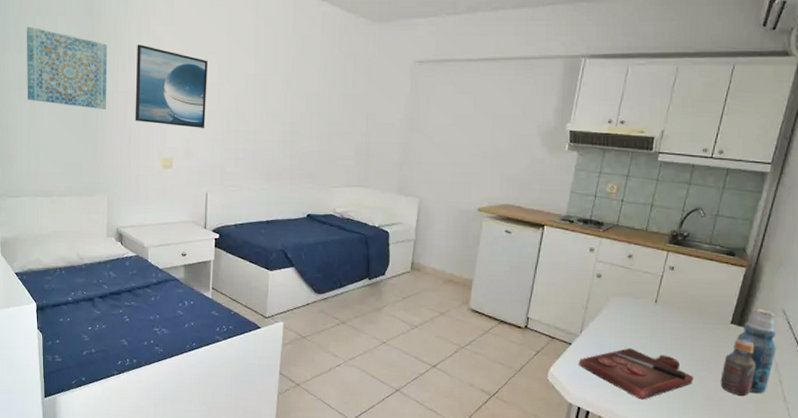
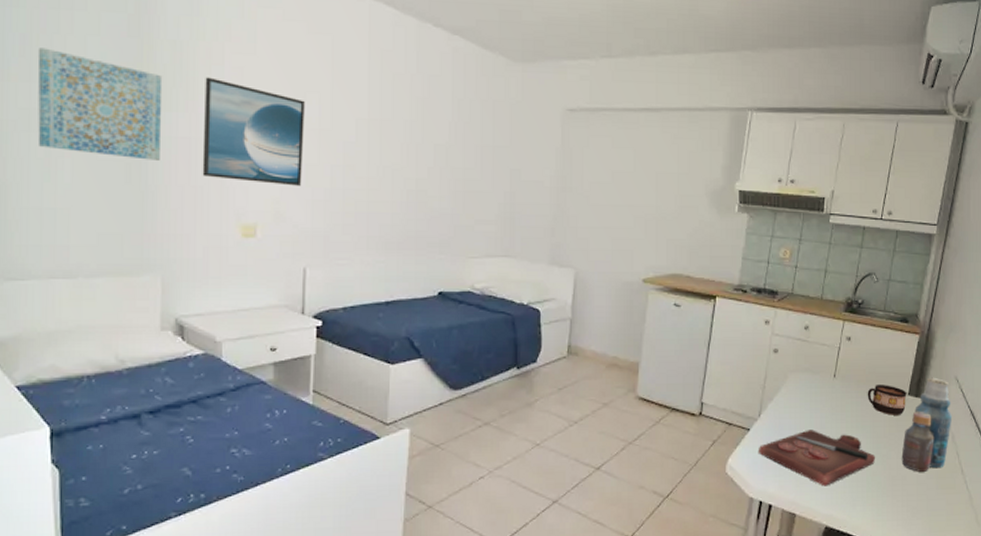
cup: none [688,312,730,342] -> present [867,385,907,415]

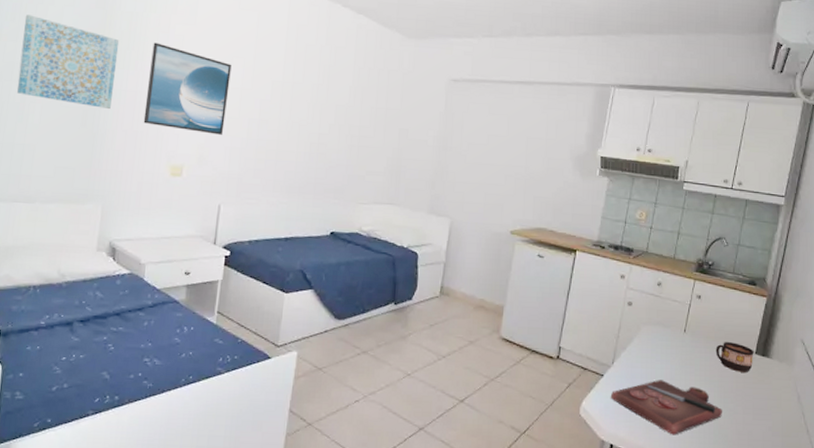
bottle: present [901,377,953,472] -> none [748,338,799,429]

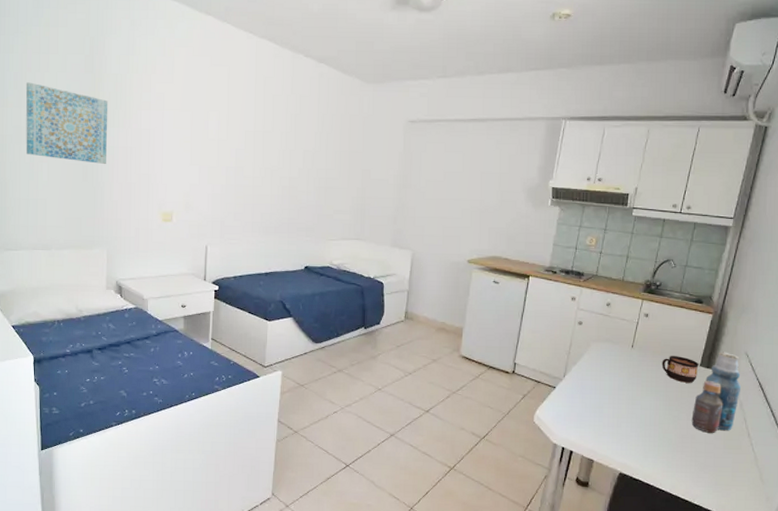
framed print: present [143,42,232,135] -> none [135,101,208,183]
cutting board: present [611,380,722,435] -> none [563,391,667,439]
bottle: none [748,338,799,429] -> present [691,352,742,433]

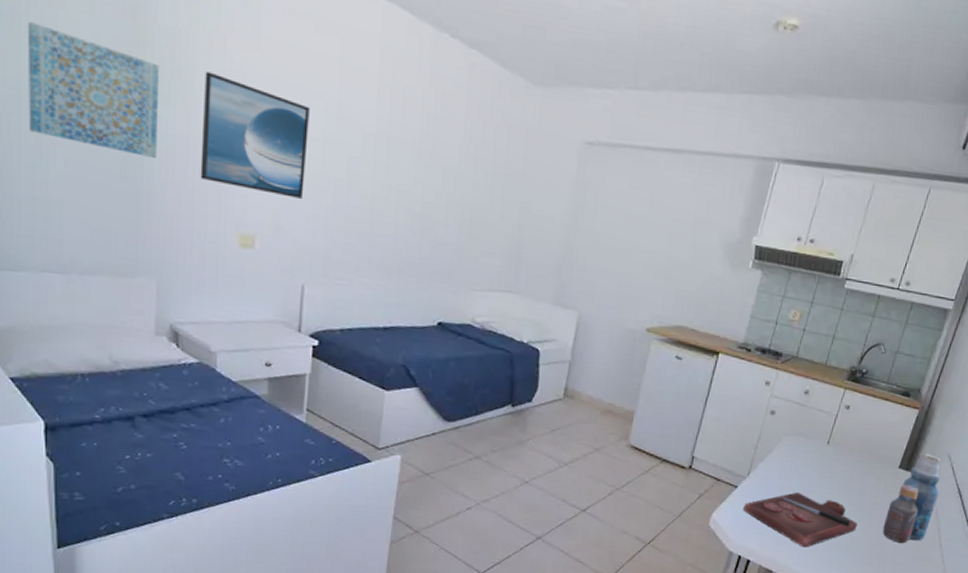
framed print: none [135,101,208,183] -> present [200,71,310,199]
cutting board: none [563,391,667,439] -> present [743,492,857,548]
cup: present [661,356,699,383] -> none [857,455,898,487]

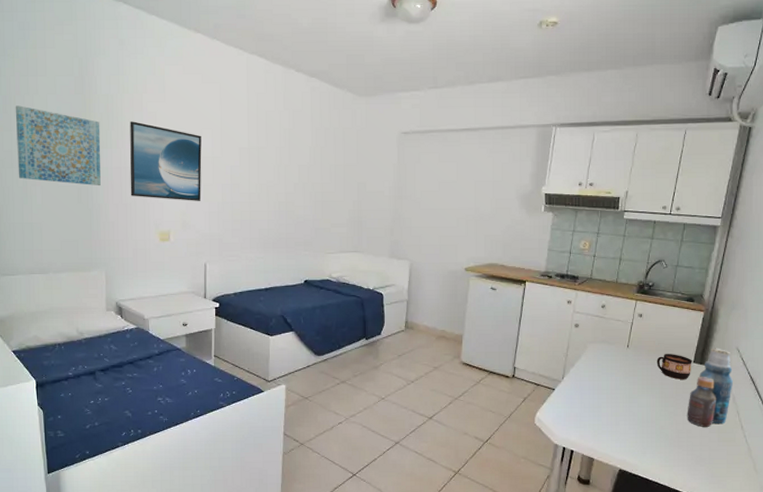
cutting board: present [743,492,857,548] -> none [562,390,663,437]
cup: none [857,455,898,487] -> present [656,354,692,379]

